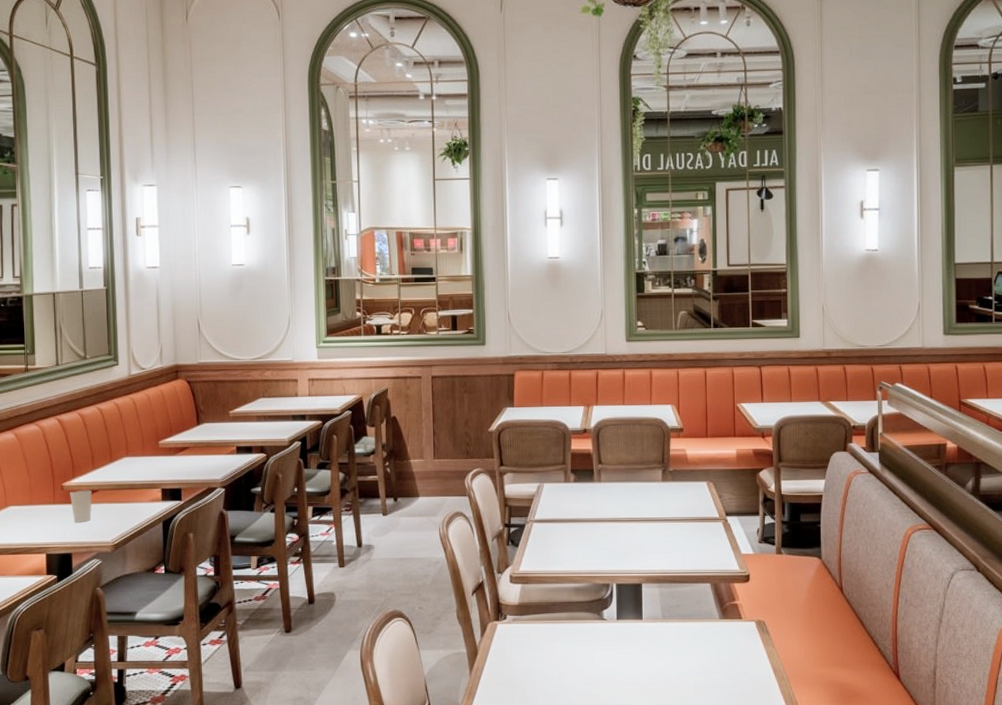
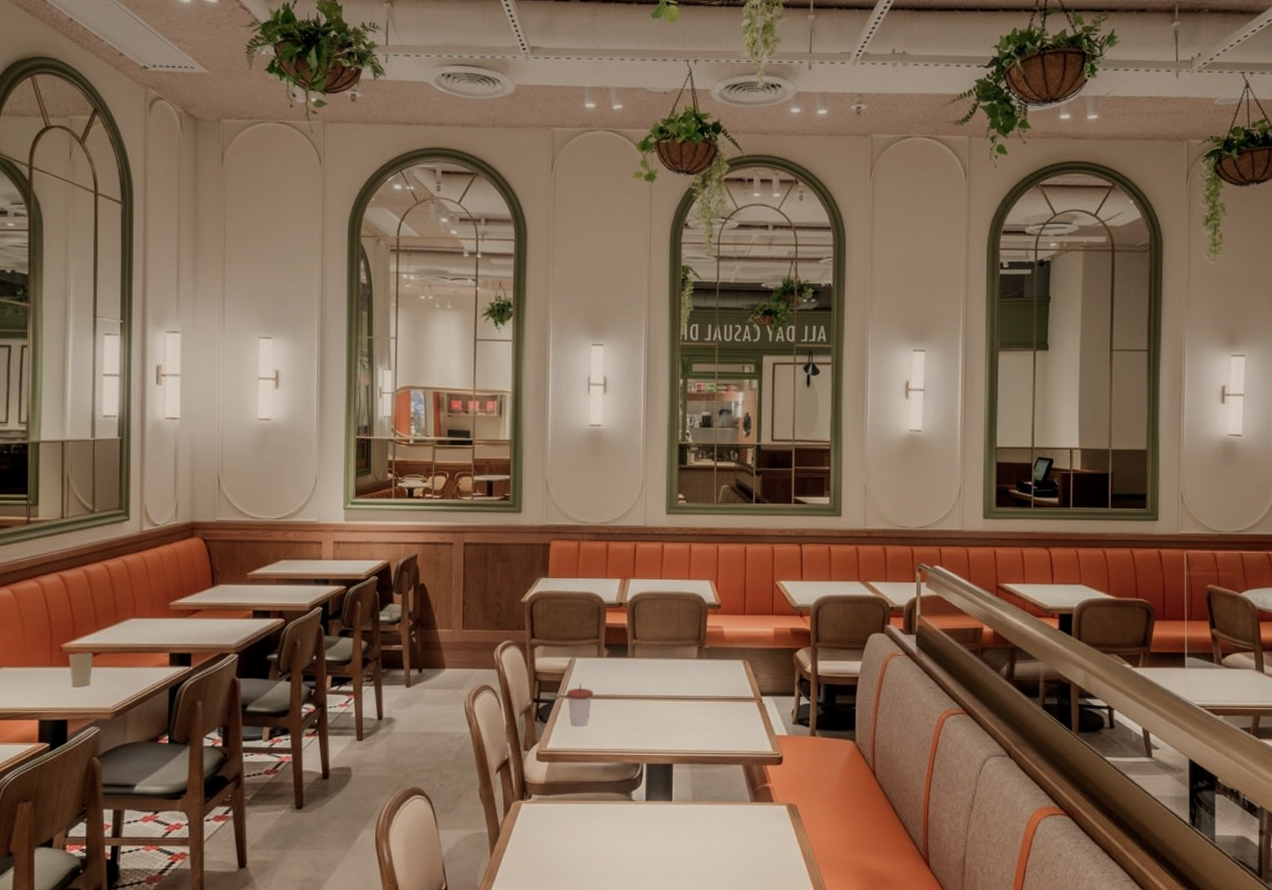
cup: none [536,508,562,550] -> present [566,683,593,727]

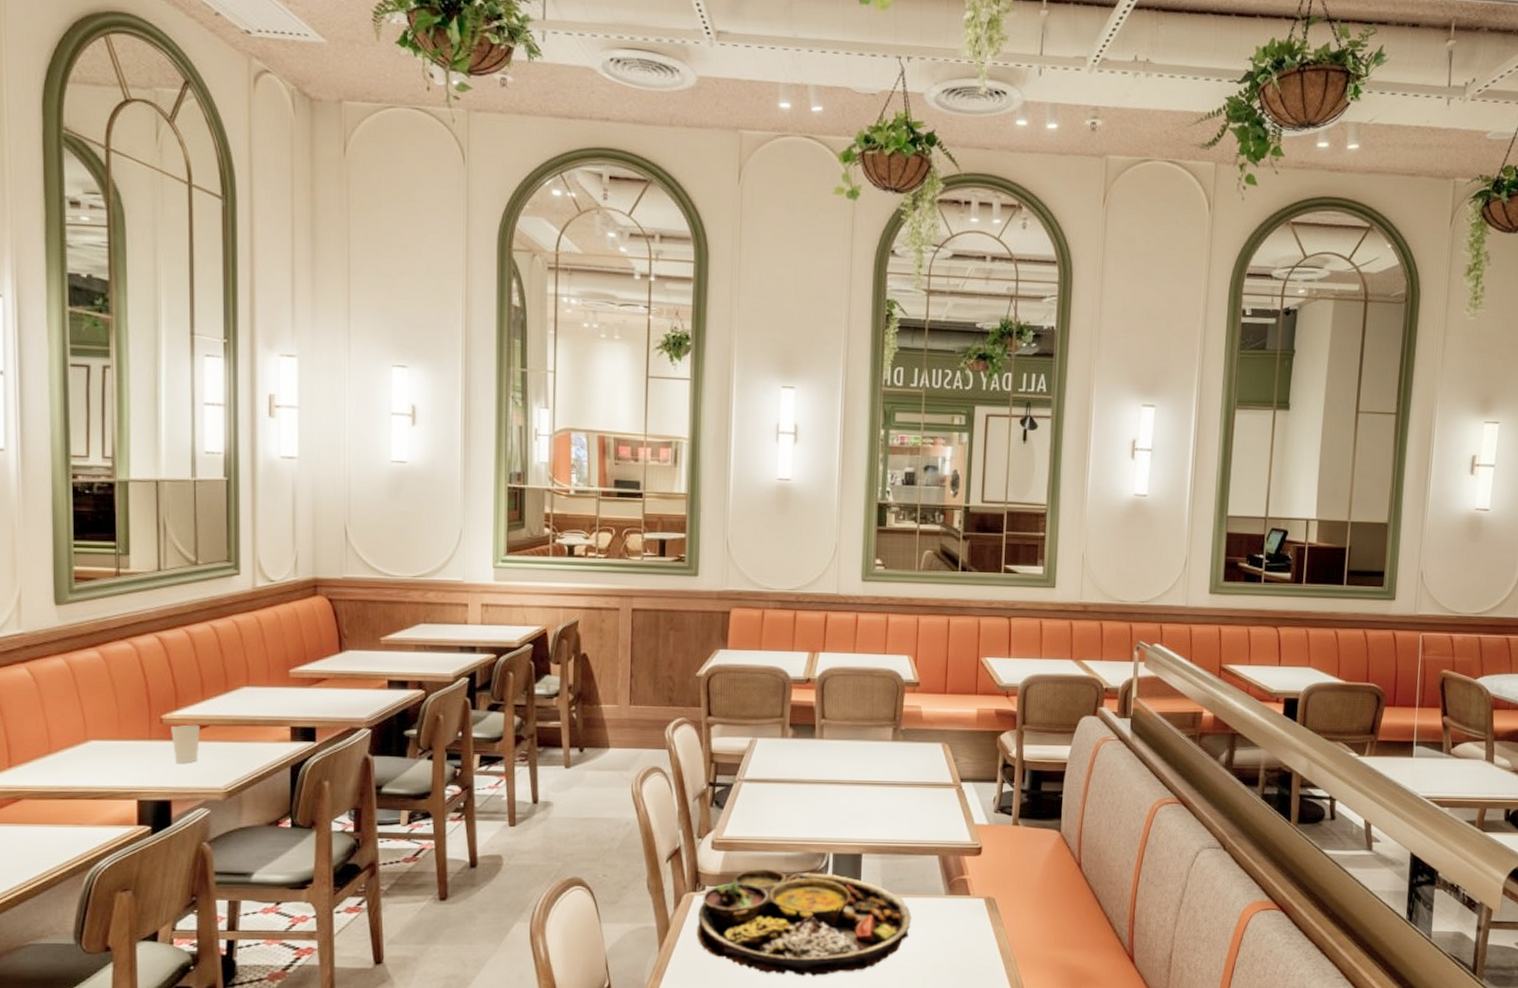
food platter: none [524,778,720,880] -> present [696,868,912,977]
cup: present [566,683,593,727] -> none [746,766,776,814]

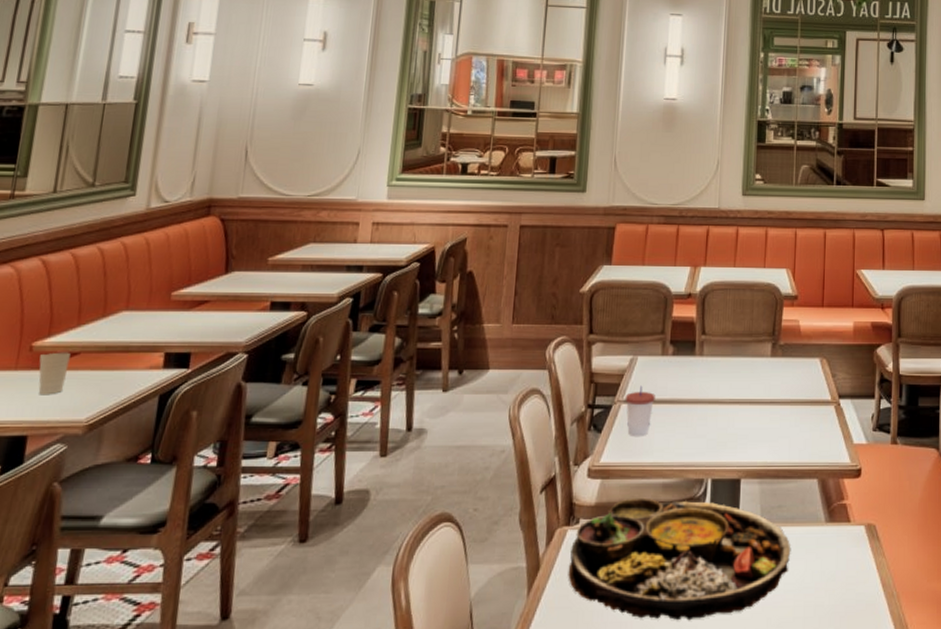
cup: none [746,766,776,814] -> present [625,385,655,437]

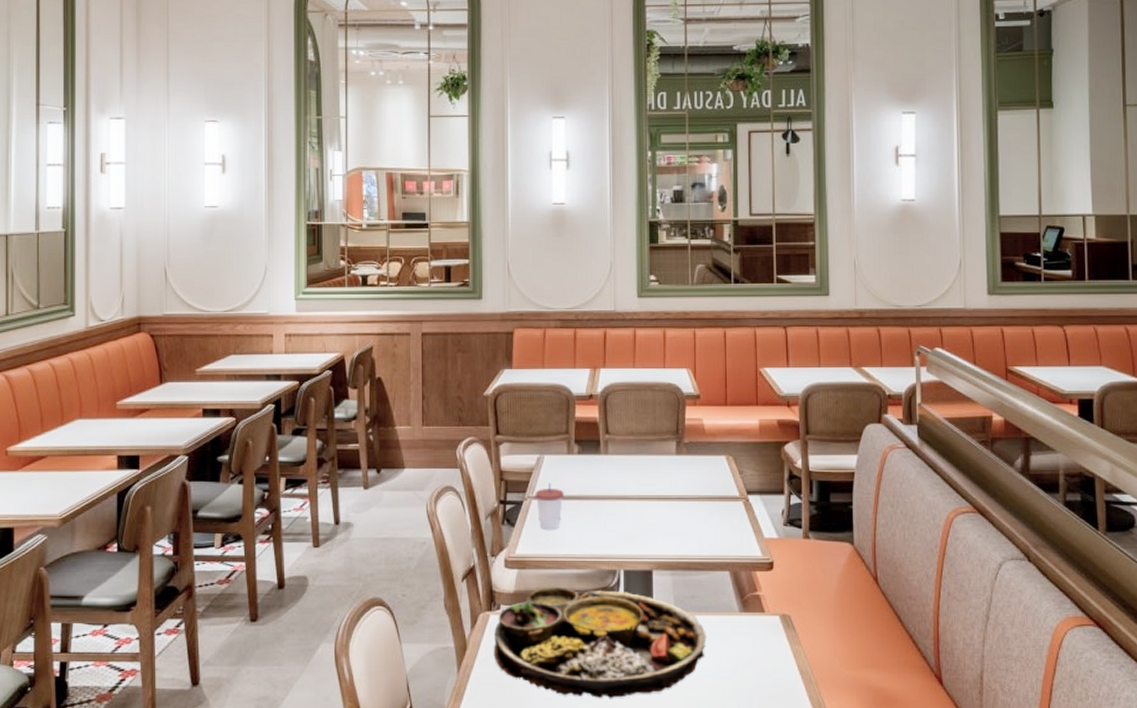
cup: present [38,352,71,395] -> none [15,456,39,493]

